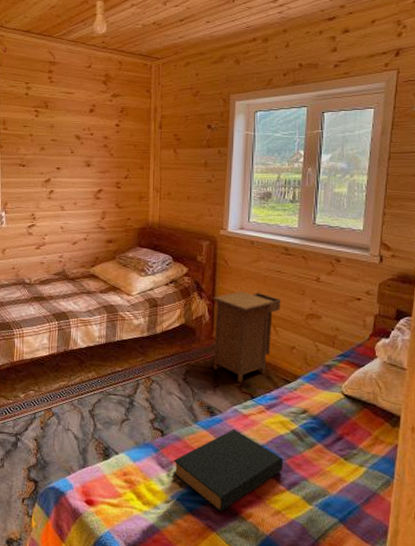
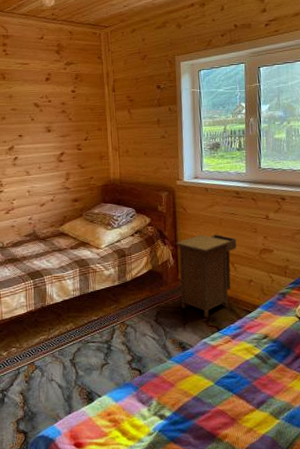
hardback book: present [172,428,284,512] -> none [152,360,252,437]

